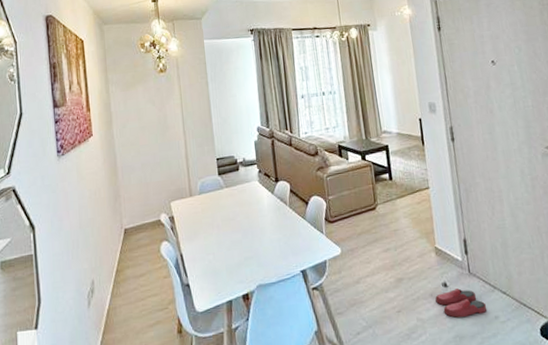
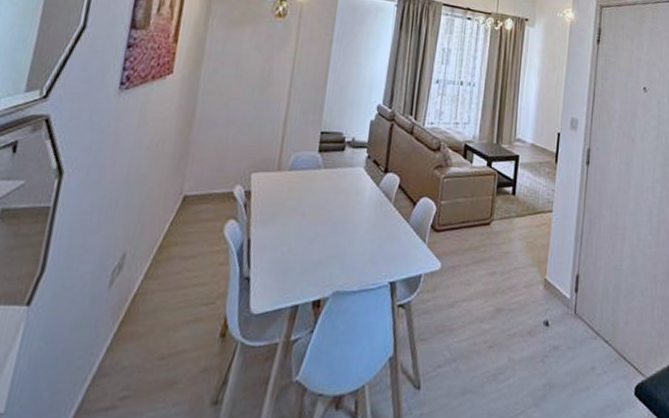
slippers: present [435,288,487,318] -> none [533,330,586,364]

